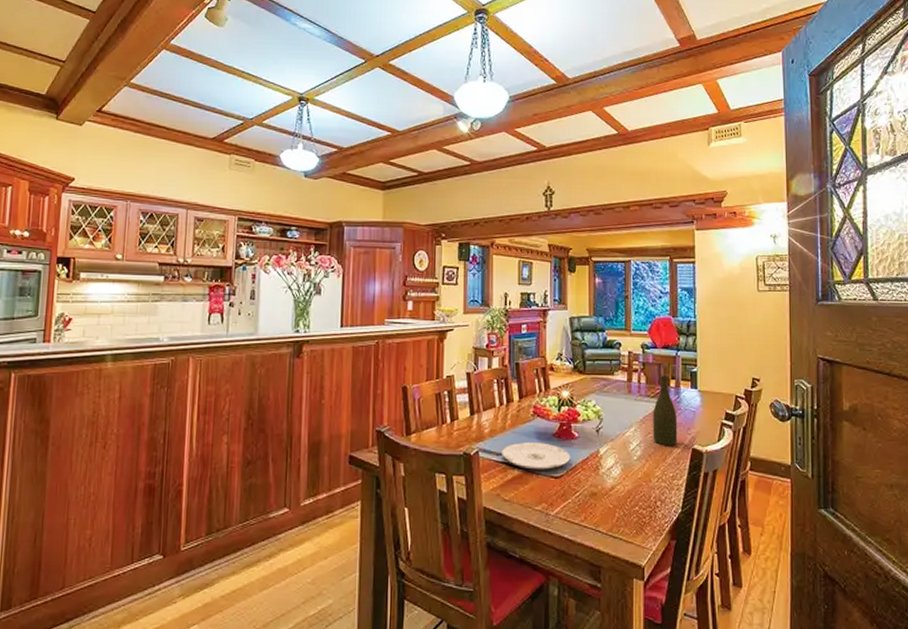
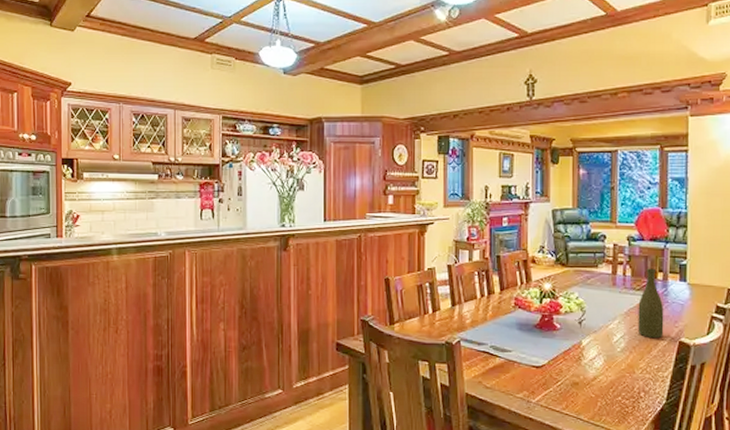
plate: present [502,442,571,470] -> none [483,333,553,360]

